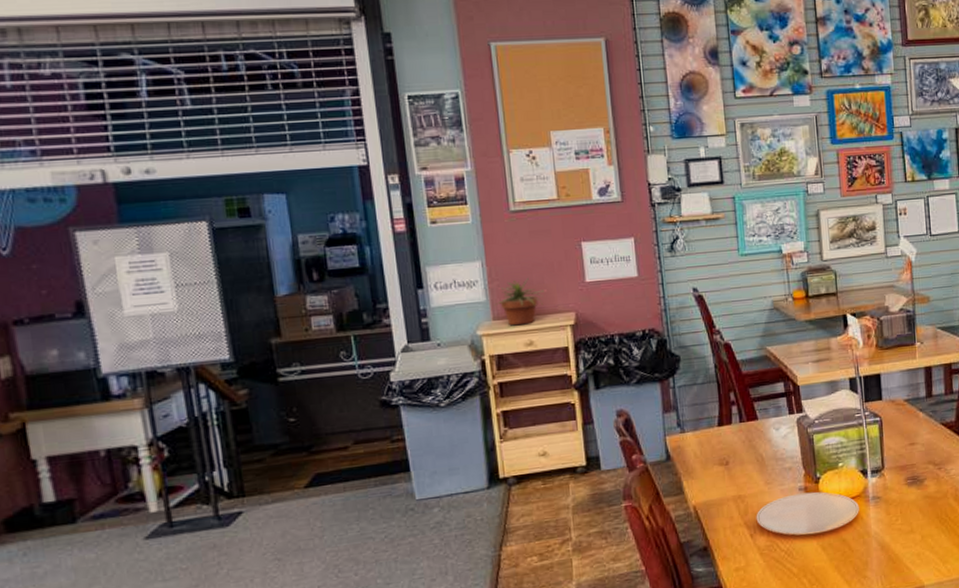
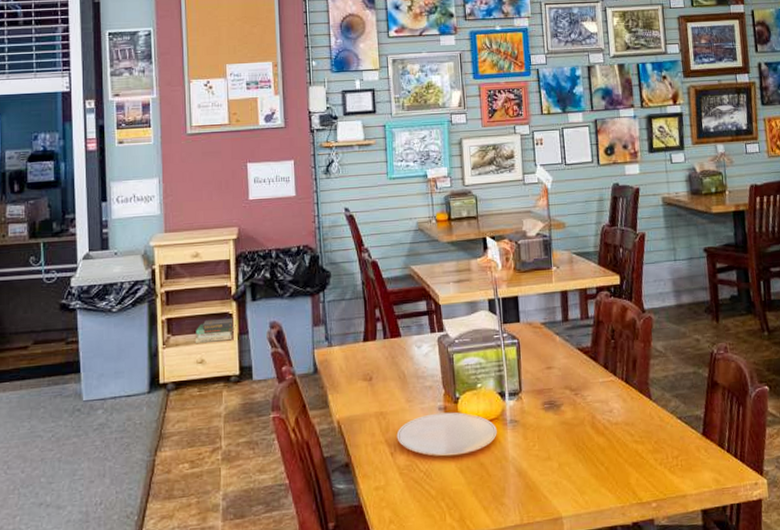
potted plant: present [495,277,544,326] -> none [168,194,212,239]
books: none [535,407,579,436] -> present [195,317,236,343]

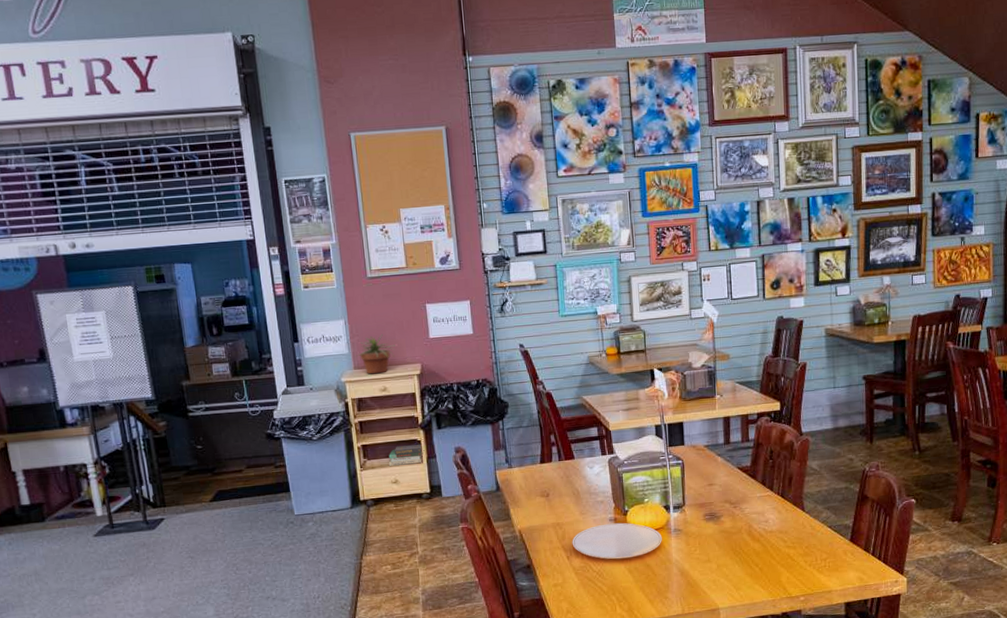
potted plant: none [168,194,212,239] -> present [356,333,395,375]

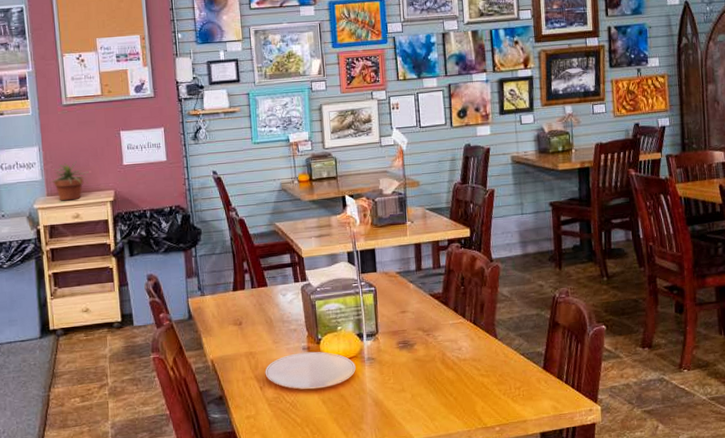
books: present [388,443,425,466] -> none [79,271,116,294]

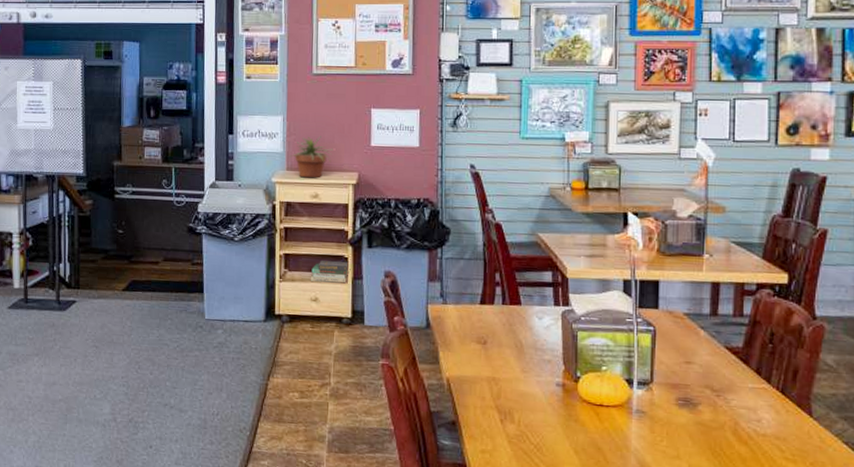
books: none [79,271,116,294] -> present [310,260,351,284]
plate: present [265,351,356,390] -> none [508,388,620,436]

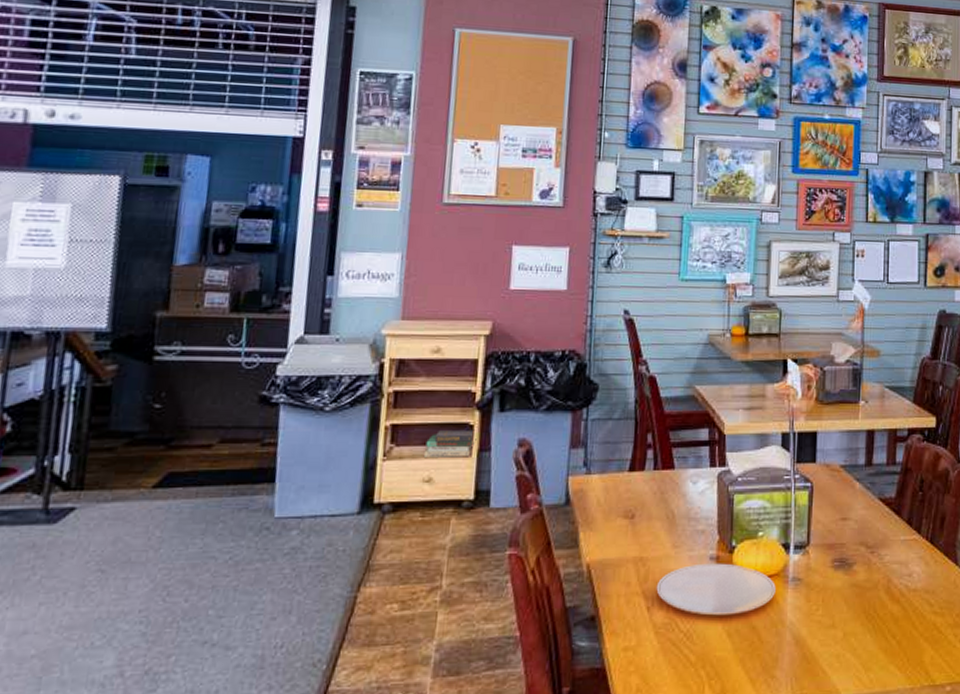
potted plant: present [290,135,333,178] -> none [408,277,463,329]
plate: none [508,388,620,436] -> present [656,563,776,616]

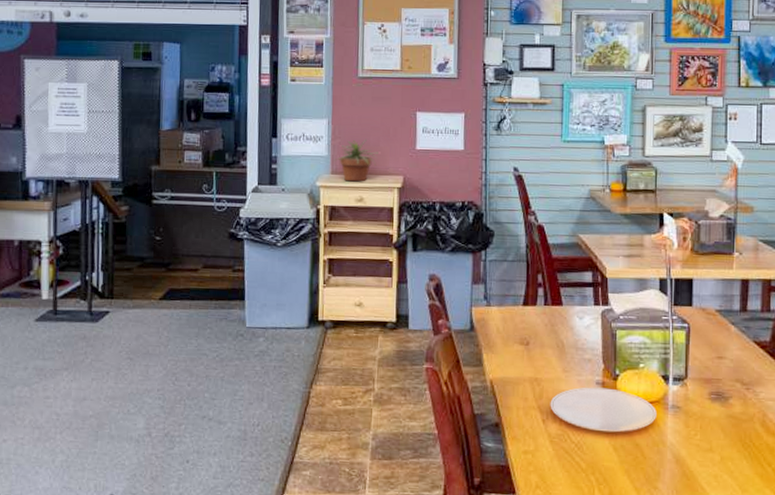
potted plant: none [408,277,463,329] -> present [335,139,378,182]
books: present [423,429,477,457] -> none [354,264,395,288]

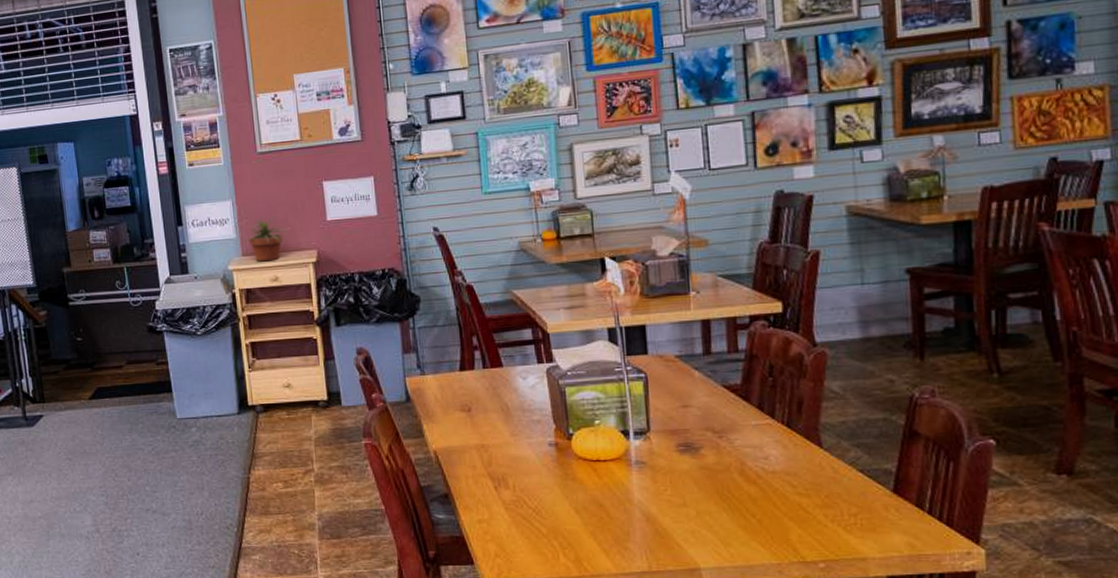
plate: present [550,387,657,433] -> none [500,448,619,495]

